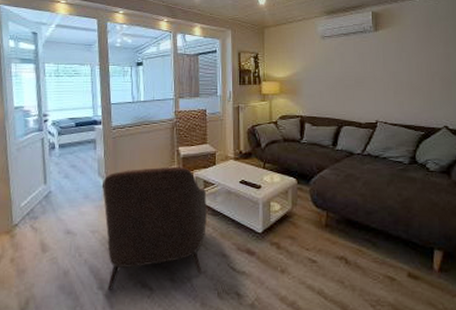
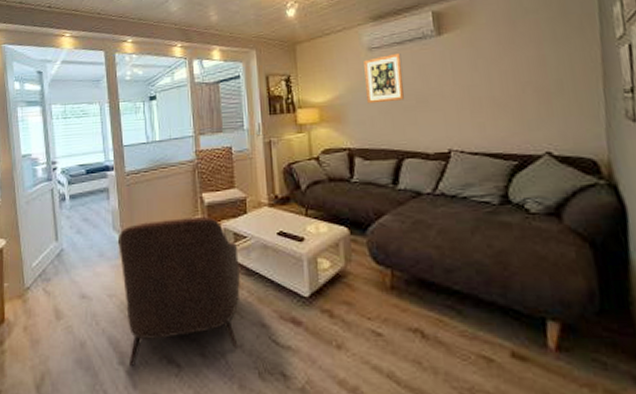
wall art: none [317,42,347,81] -> present [364,52,404,104]

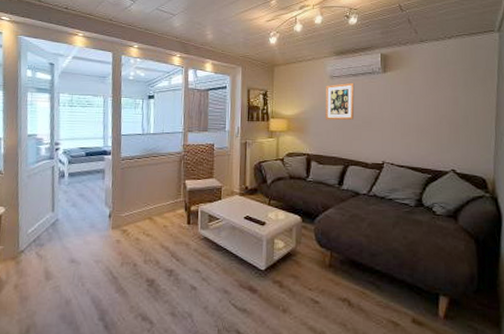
armchair: present [118,217,240,366] -> none [108,199,211,322]

